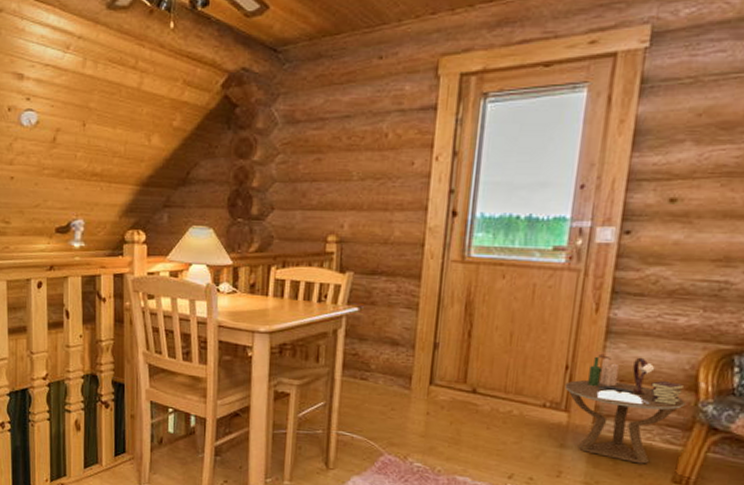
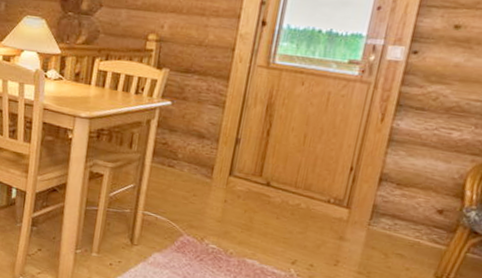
side table: present [564,355,686,464] -> none [348,160,452,260]

